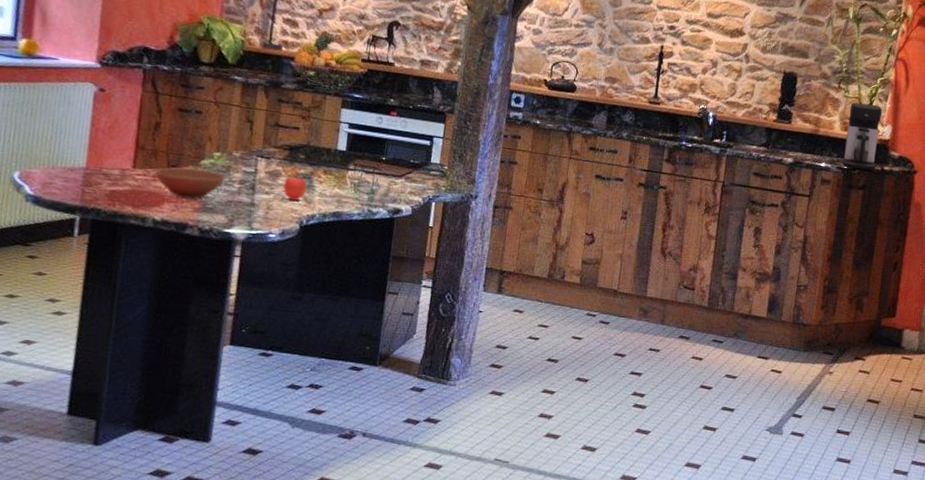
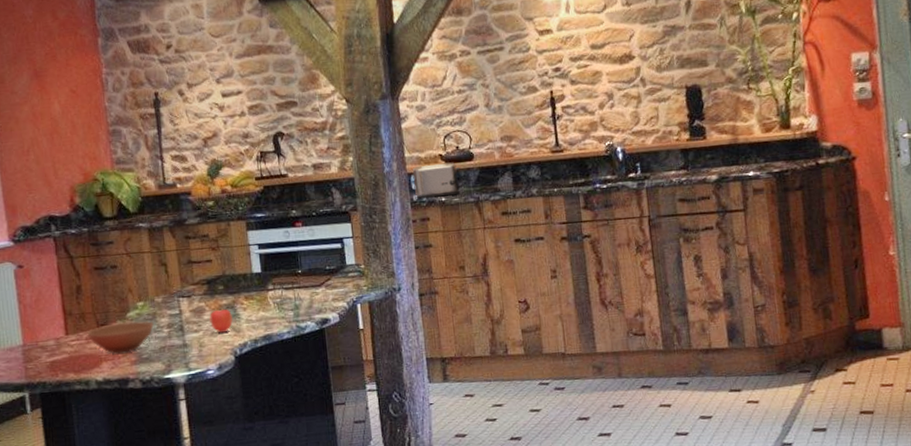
toaster: none [512,85,561,121] -> present [412,162,460,200]
coffee maker: present [842,102,882,172] -> none [765,98,810,172]

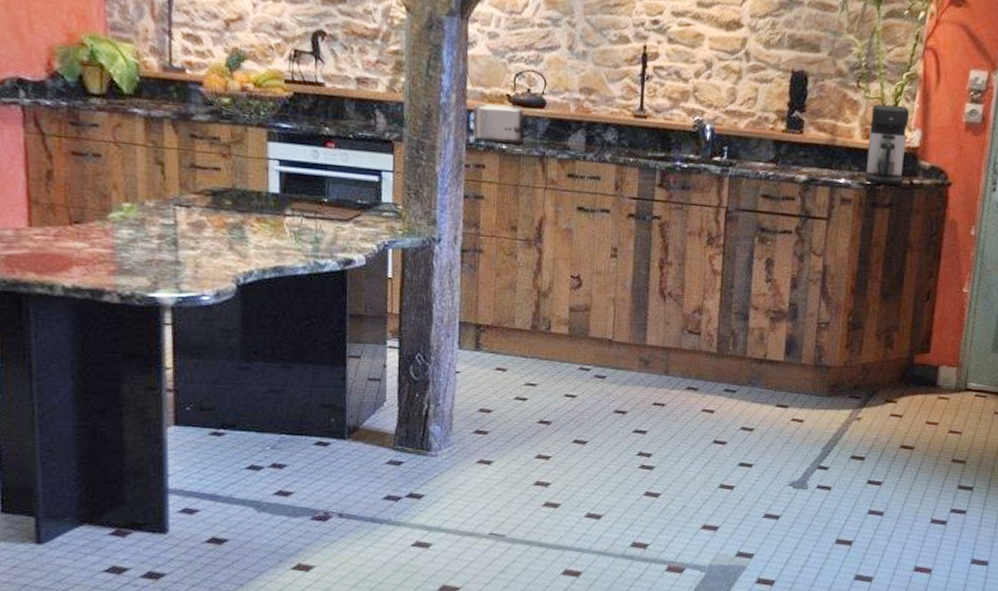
bowl: present [87,321,154,354] -> none [56,223,141,259]
fruit: present [209,308,233,333] -> none [211,226,238,256]
coffee maker: none [765,98,810,172] -> present [864,104,909,186]

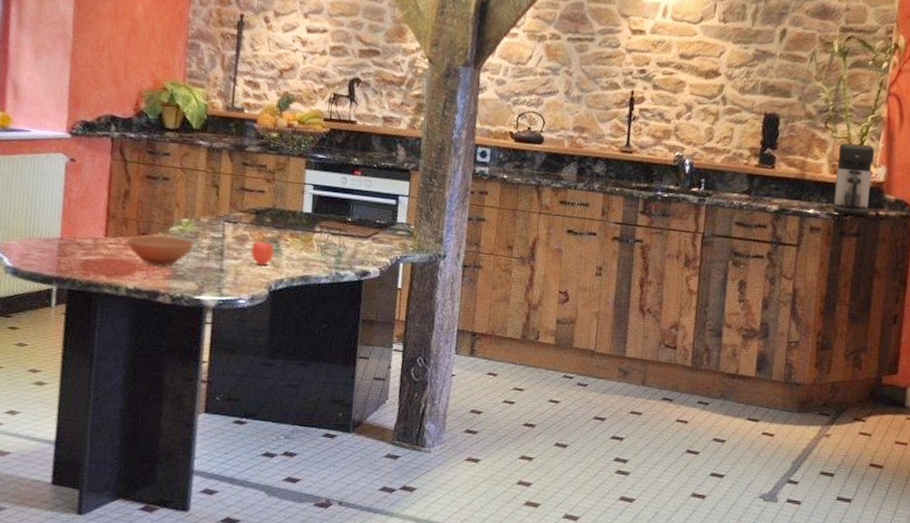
bowl: none [56,223,141,259] -> present [126,235,195,265]
fruit: none [211,226,238,256] -> present [251,240,274,265]
toaster: present [472,103,529,145] -> none [478,139,528,175]

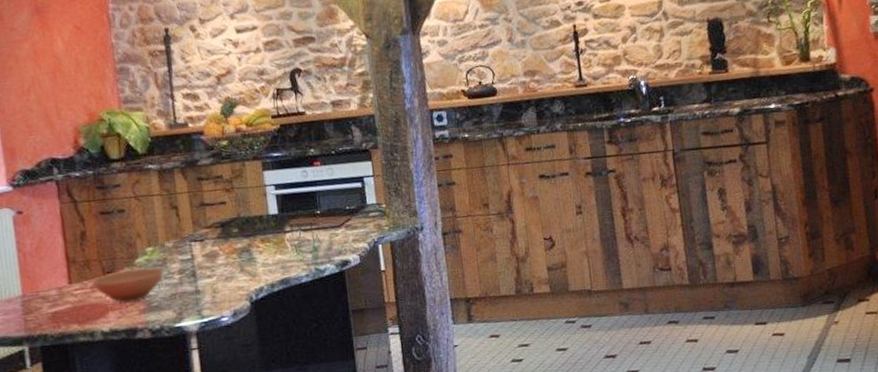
fruit: present [251,240,274,265] -> none [223,251,248,278]
coffee maker: present [832,143,874,217] -> none [785,30,829,104]

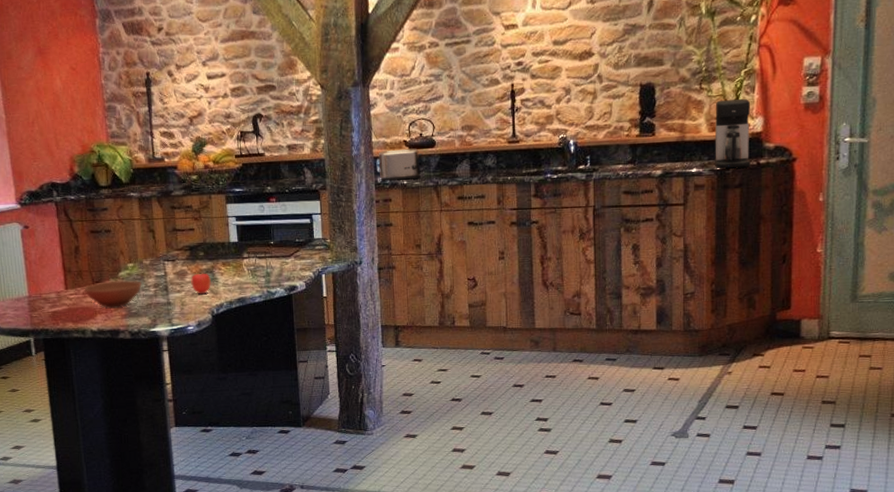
fruit: none [223,251,248,278] -> present [191,272,211,294]
toaster: none [434,97,483,137] -> present [378,148,423,182]
coffee maker: none [785,30,829,104] -> present [714,99,751,169]

